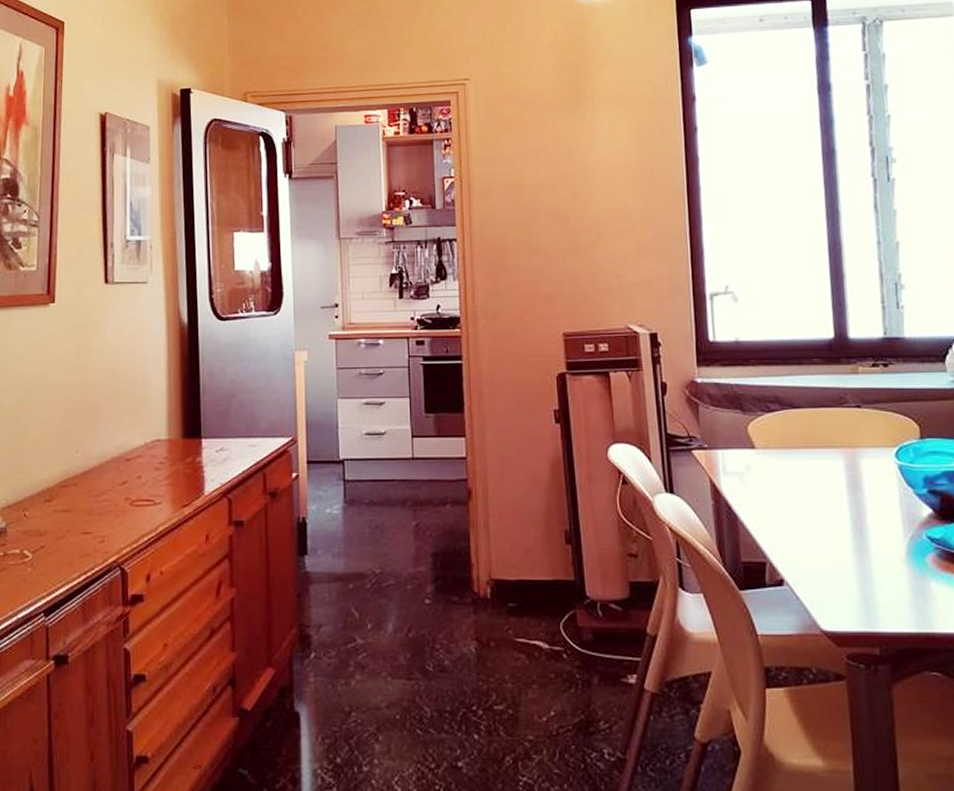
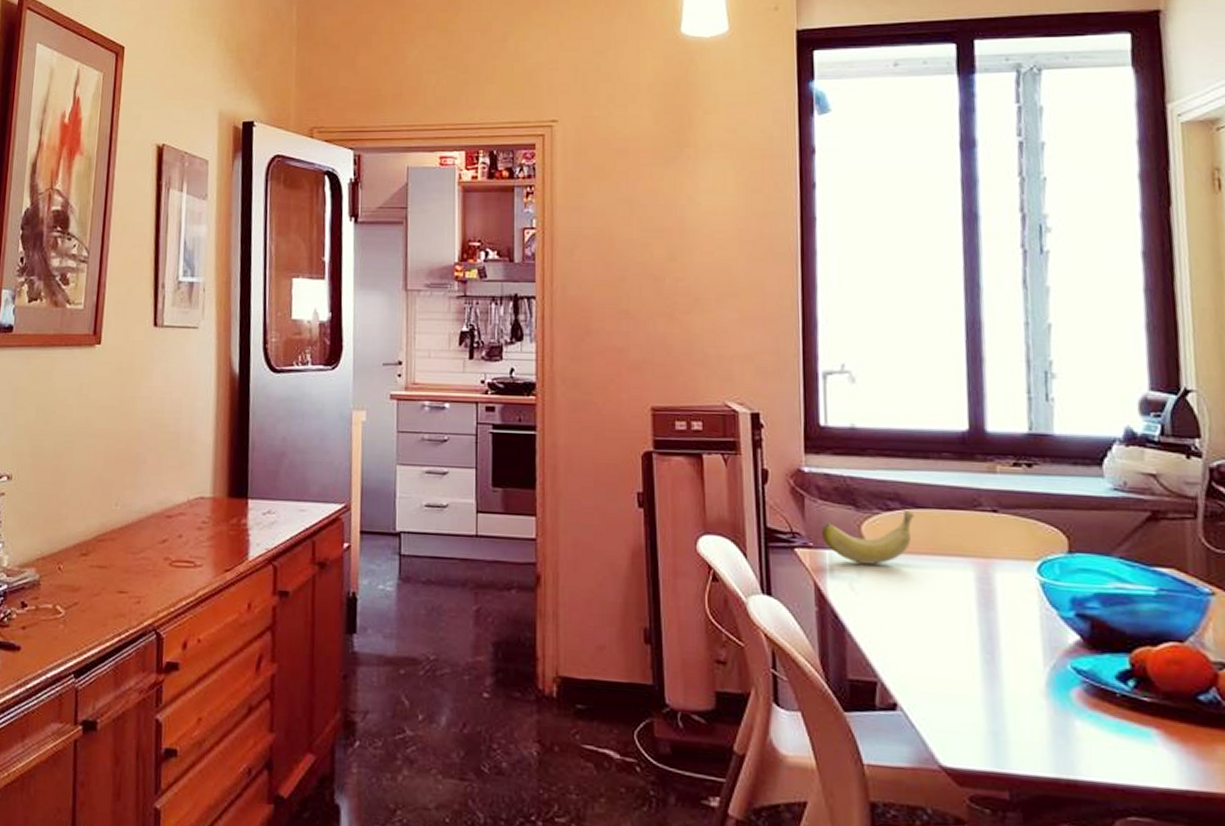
banana: none [714,411,793,460] -> present [822,511,916,565]

